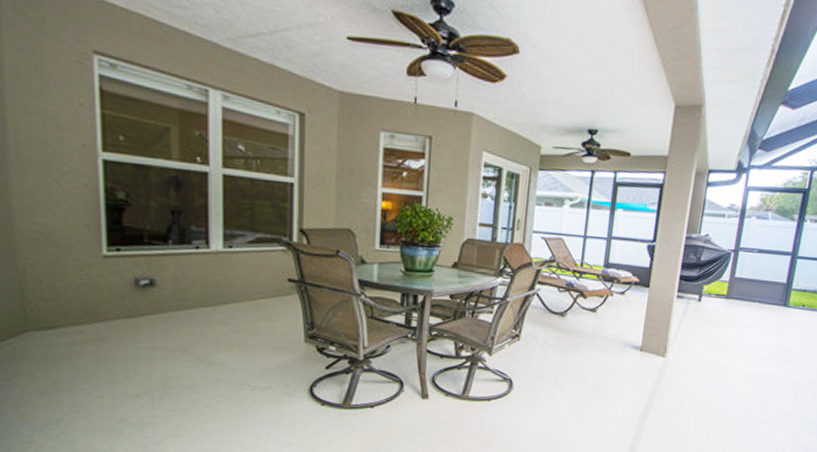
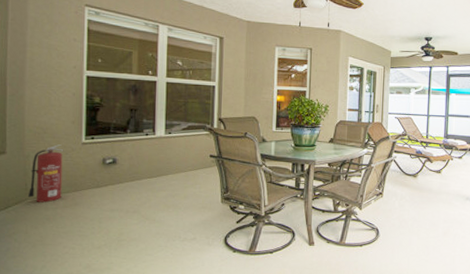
fire extinguisher: none [28,256,78,336] -> present [27,144,64,203]

